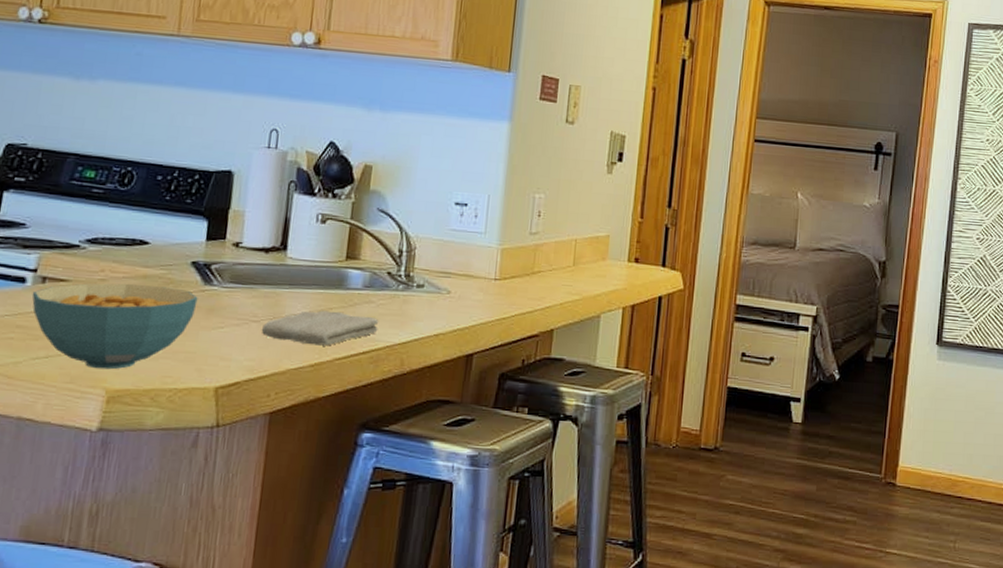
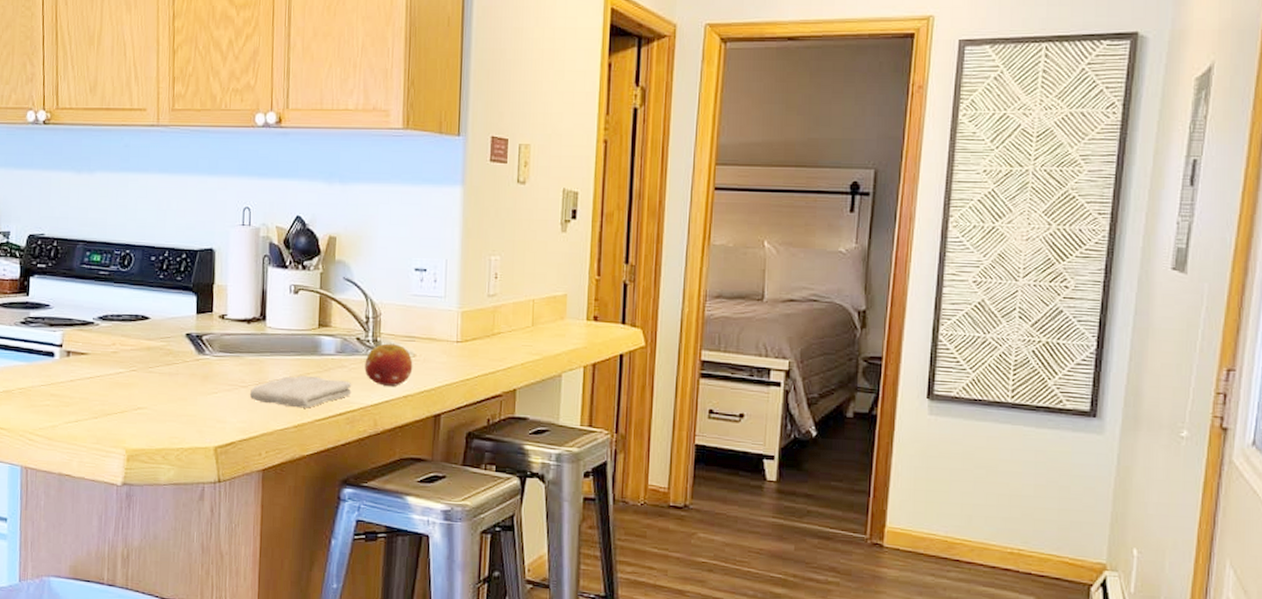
cereal bowl: present [32,283,198,370] -> none [60,355,194,432]
fruit: none [394,279,447,324] -> present [364,343,413,386]

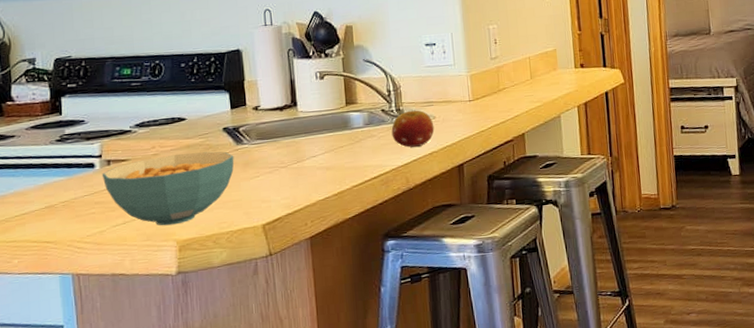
cereal bowl: none [60,355,194,432] -> present [101,151,234,226]
washcloth: present [249,375,352,408] -> none [289,148,383,179]

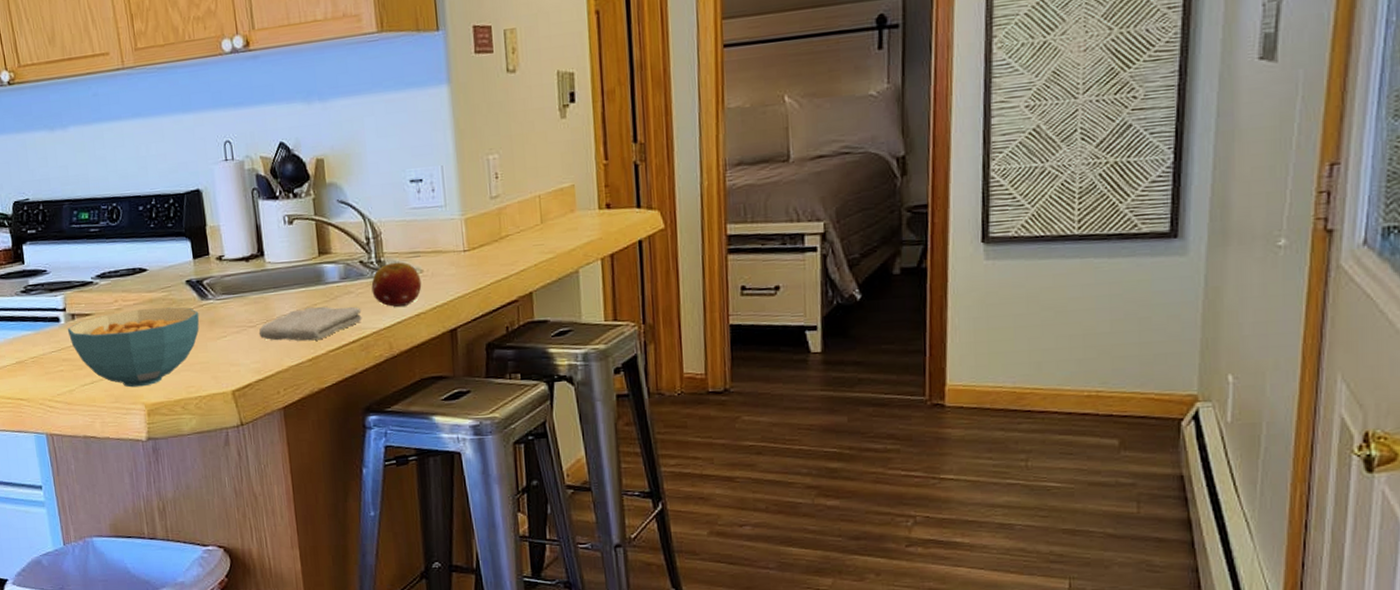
washcloth: none [289,148,383,179] -> present [258,306,362,341]

